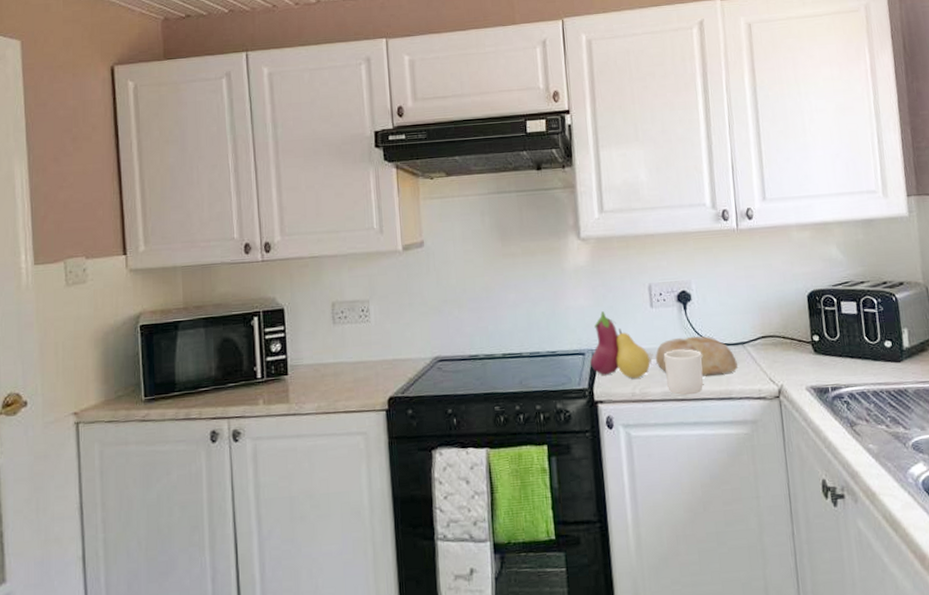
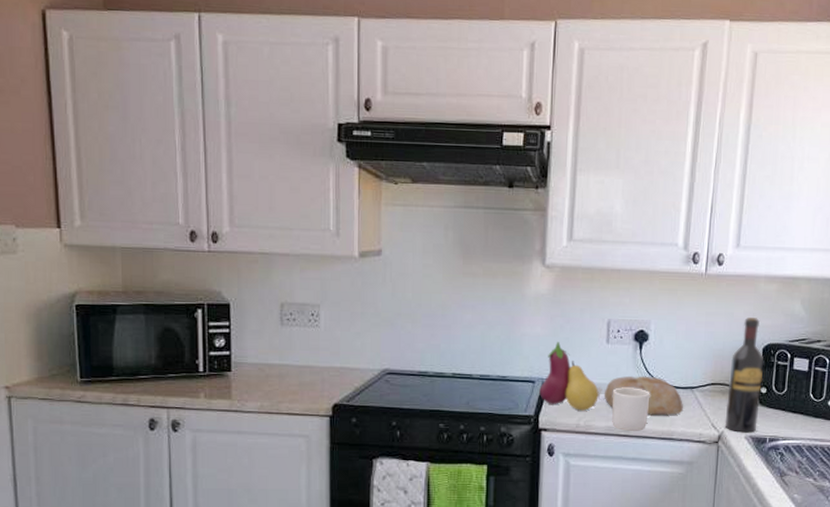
wine bottle: none [777,266,817,385] -> present [724,318,764,433]

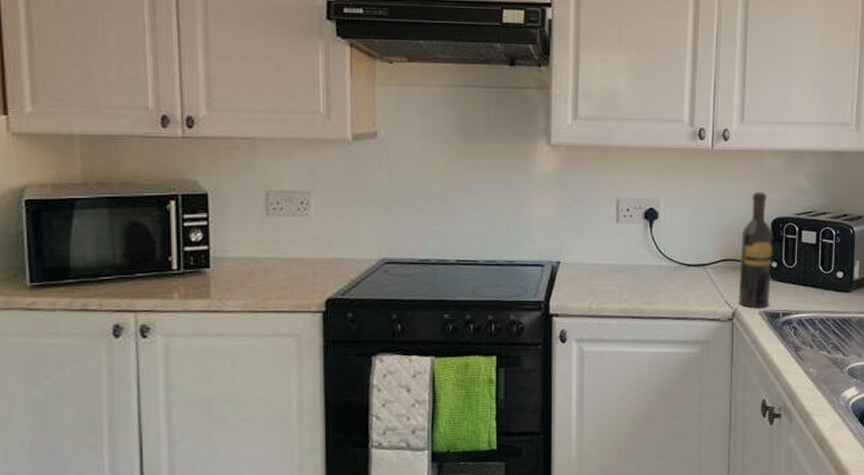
fruit: present [539,342,603,411] -> none [549,223,614,294]
bread: present [603,375,683,416] -> none [615,254,696,295]
mug: present [612,387,650,432] -> none [625,267,663,313]

